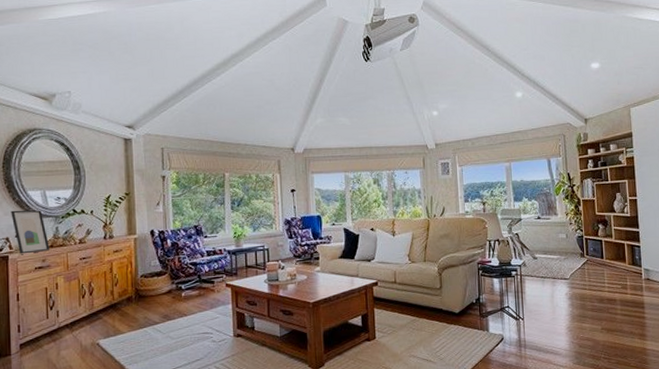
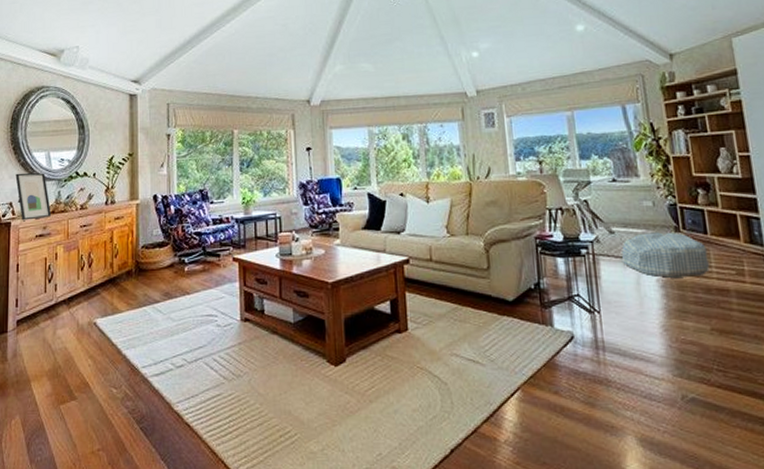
dog bed: none [541,257,603,292] -> present [621,232,709,278]

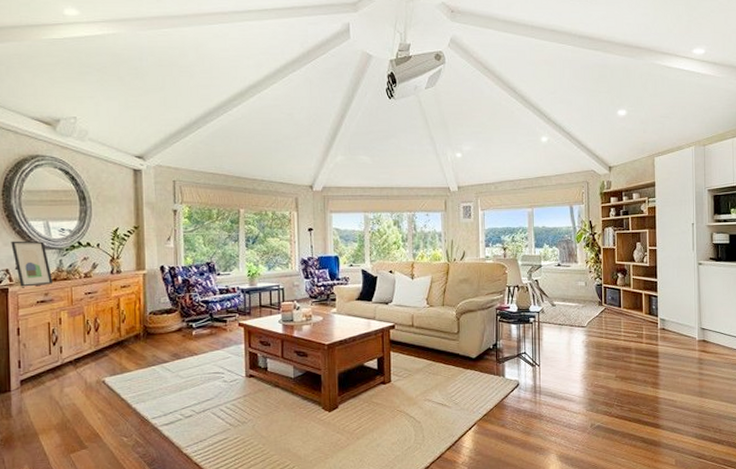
dog bed: present [621,232,709,278] -> none [559,305,619,340]

